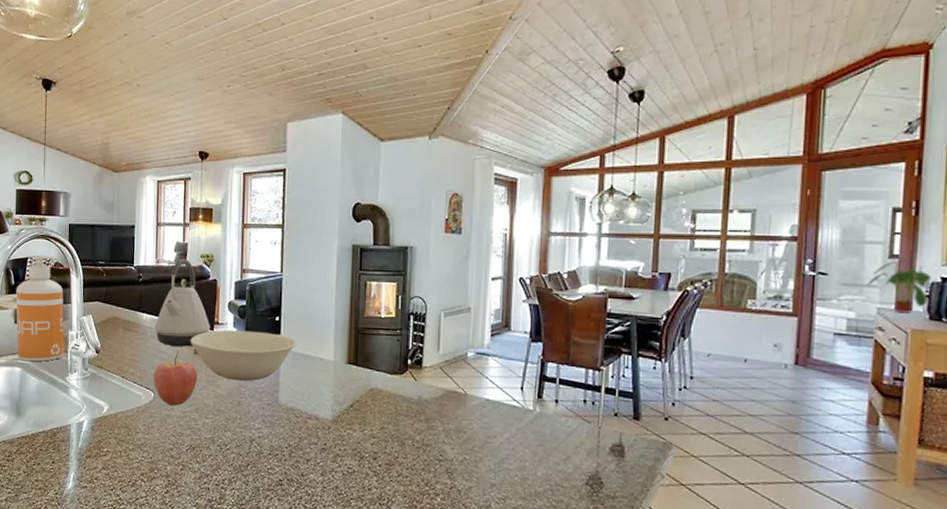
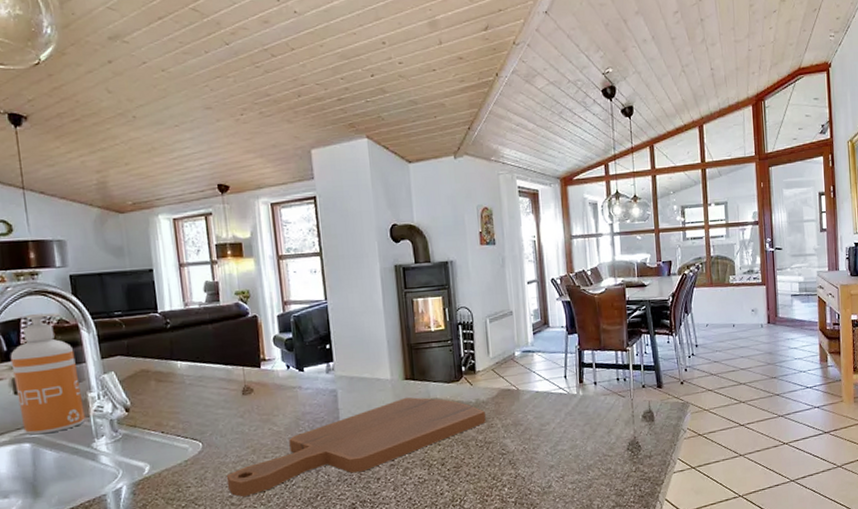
fruit: present [152,351,197,406] -> none [198,395,250,453]
kettle: present [154,258,210,347] -> none [192,297,257,391]
cutting board: none [170,381,427,452] -> present [226,397,486,498]
bowl: present [190,329,297,382] -> none [235,361,351,415]
plant: present [866,260,932,314] -> none [808,233,849,274]

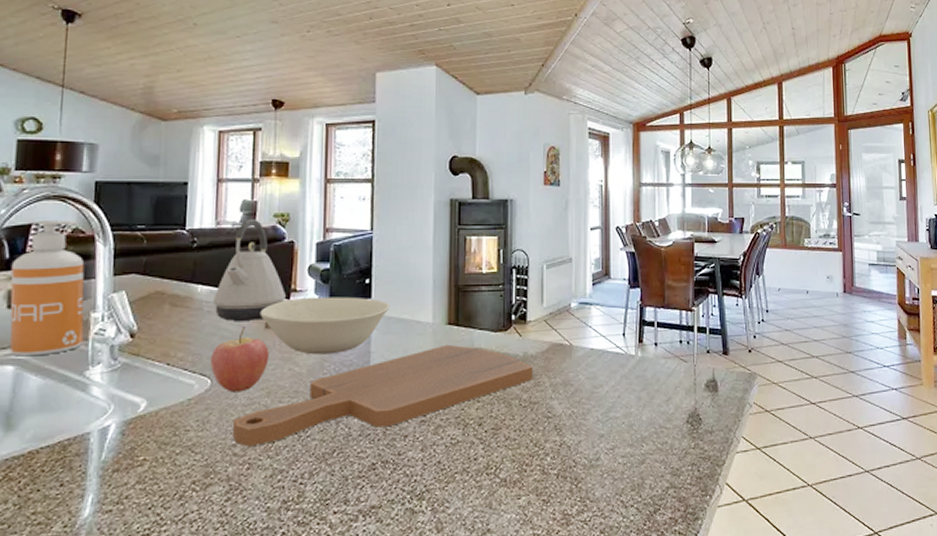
kettle: none [192,297,257,391] -> present [212,218,286,321]
fruit: none [198,395,250,453] -> present [209,327,269,392]
bowl: none [235,361,351,415] -> present [260,296,390,355]

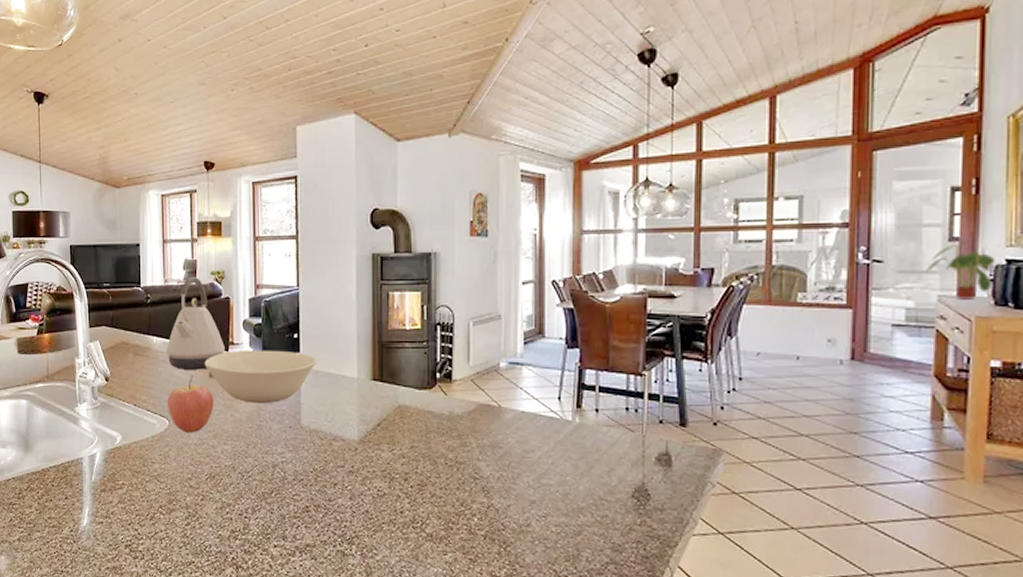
soap dispenser: present [9,219,85,357] -> none [17,279,72,393]
cutting board: present [232,344,533,447] -> none [187,399,459,482]
plant: none [887,202,929,245] -> present [925,243,996,300]

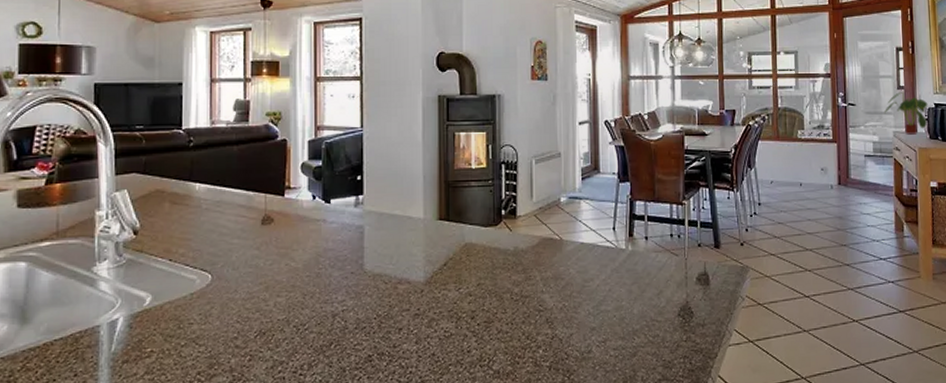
kettle: present [166,276,225,370] -> none [210,117,280,218]
fruit: present [166,375,214,433] -> none [209,223,266,287]
bowl: present [204,350,317,404] -> none [256,193,382,250]

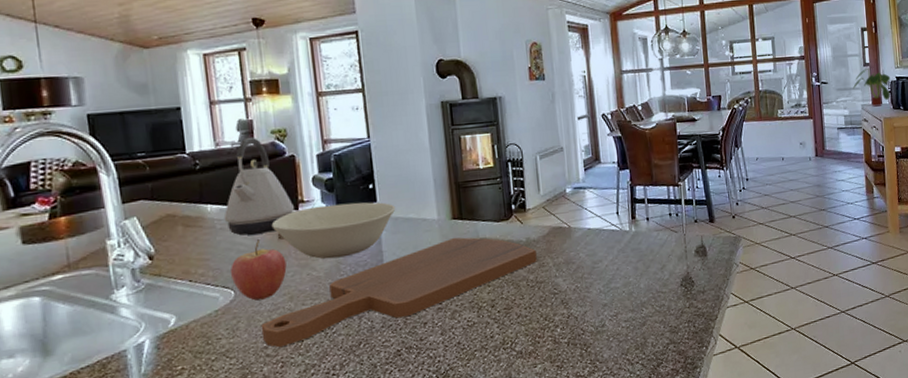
fruit: none [209,223,266,287] -> present [230,239,287,301]
kettle: none [210,117,280,218] -> present [223,136,294,236]
cutting board: none [233,239,524,340] -> present [261,237,537,348]
bowl: none [256,193,382,250] -> present [271,202,396,259]

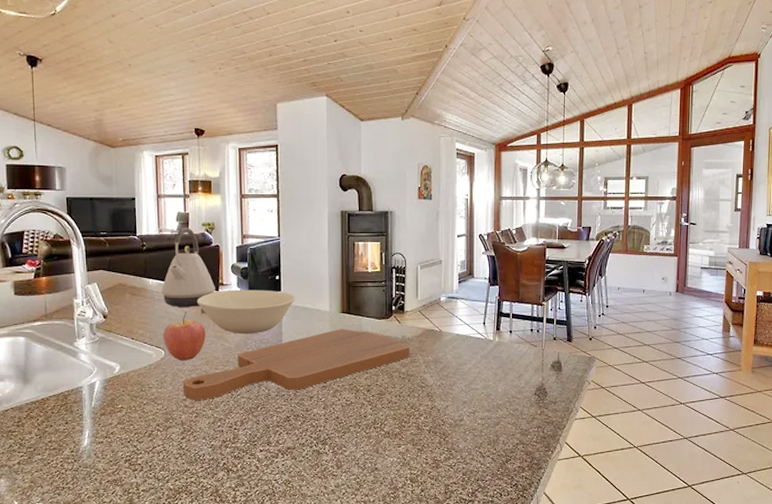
plant: present [852,67,891,107] -> none [721,213,761,251]

